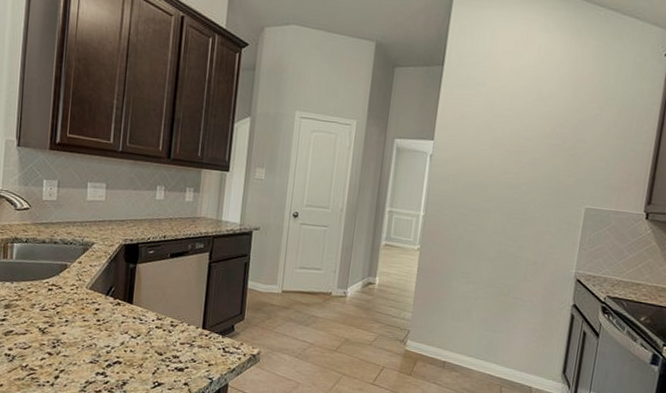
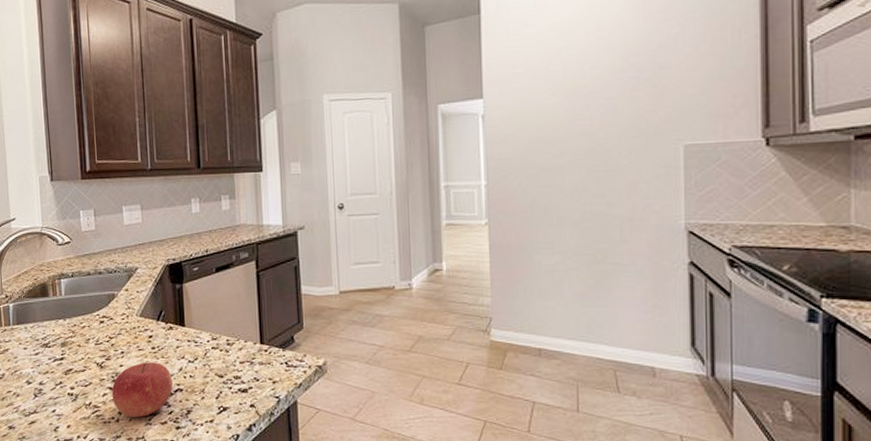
fruit: none [50,332,113,384] -> present [111,362,173,418]

